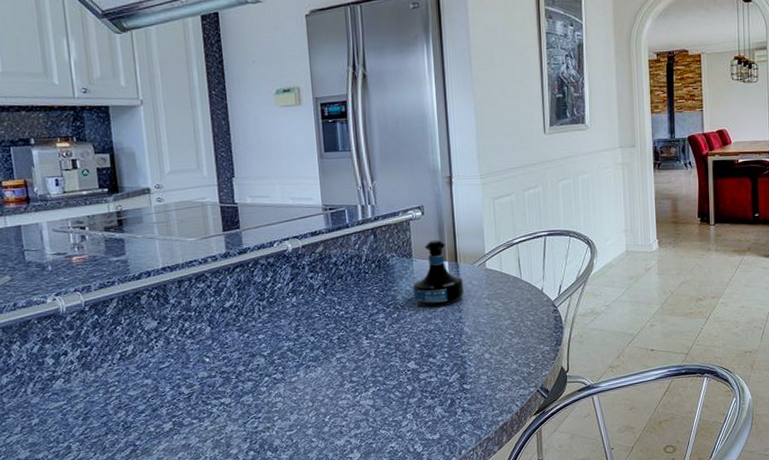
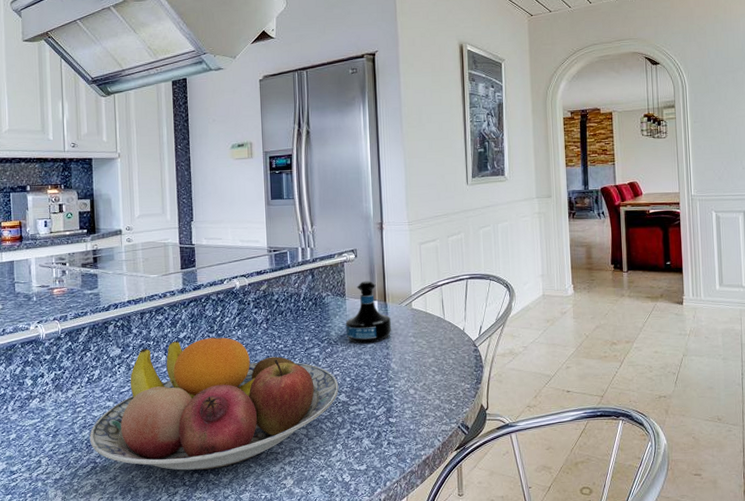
fruit bowl: none [126,305,407,449] -> present [89,337,338,470]

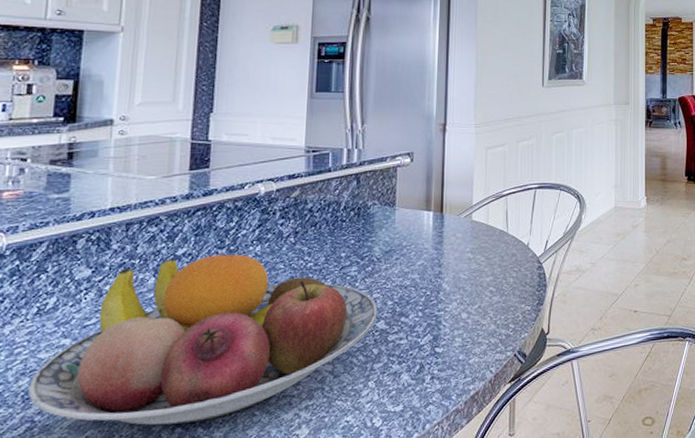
tequila bottle: present [345,280,391,344] -> none [391,188,446,261]

